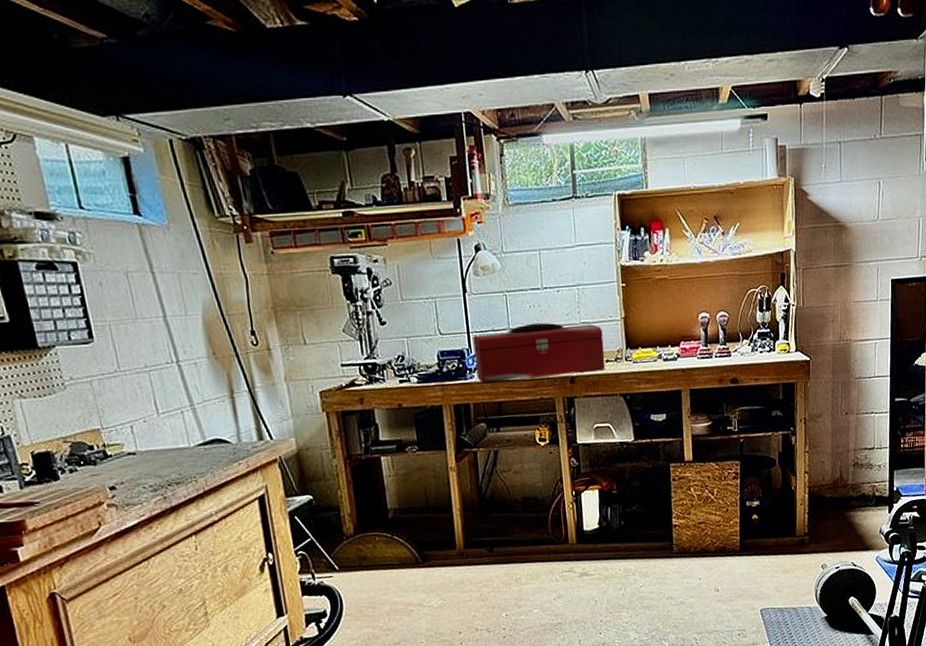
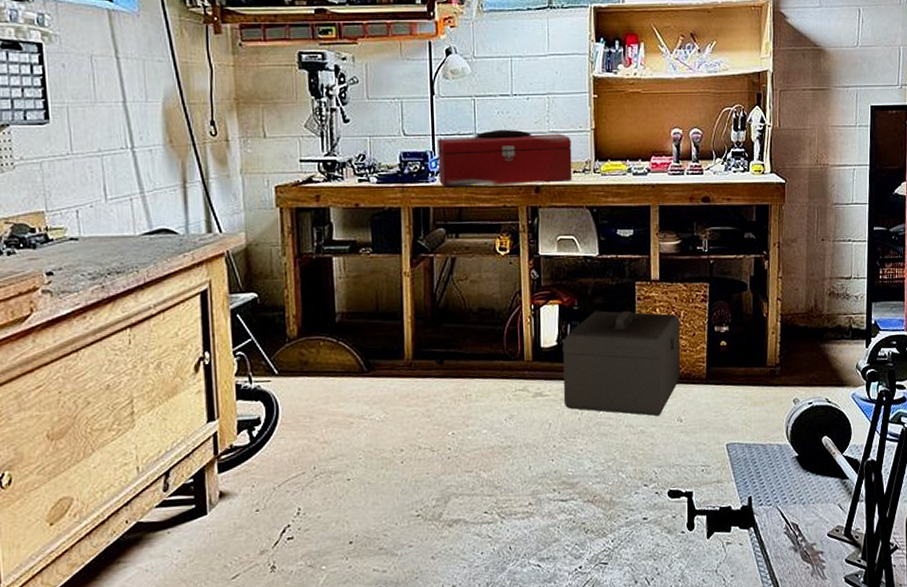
tool box: none [603,491,716,588] -> present [561,310,681,417]

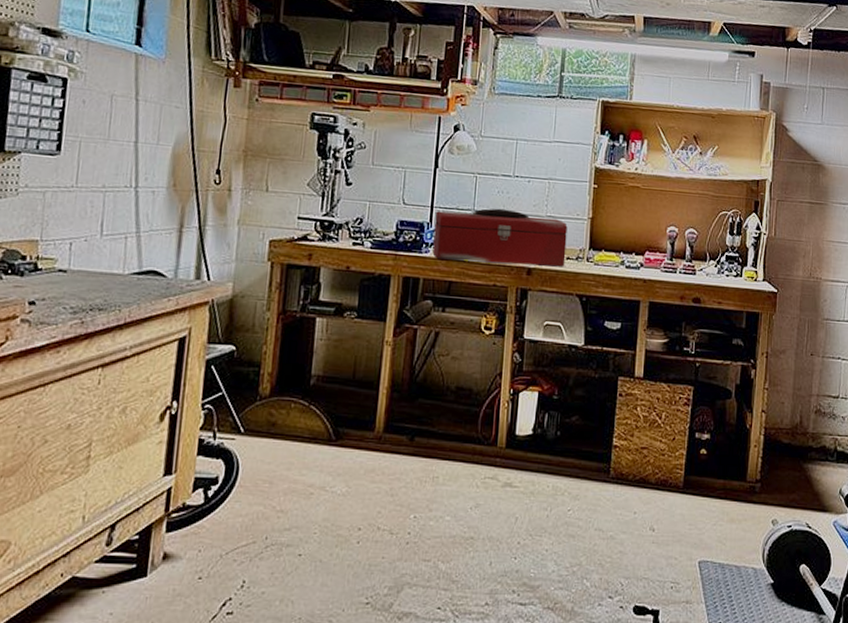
tool box: present [561,310,681,417] -> none [533,402,661,523]

